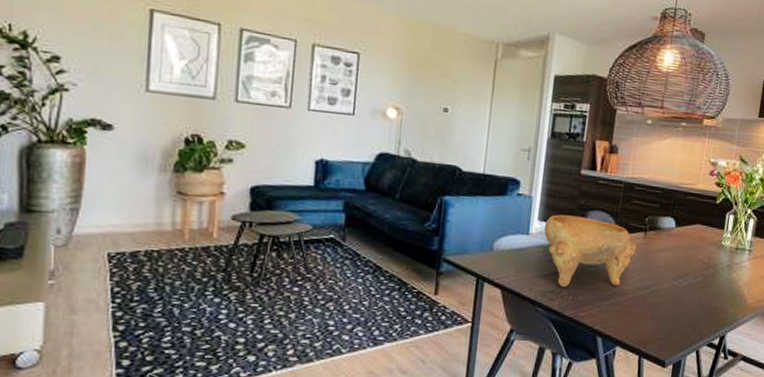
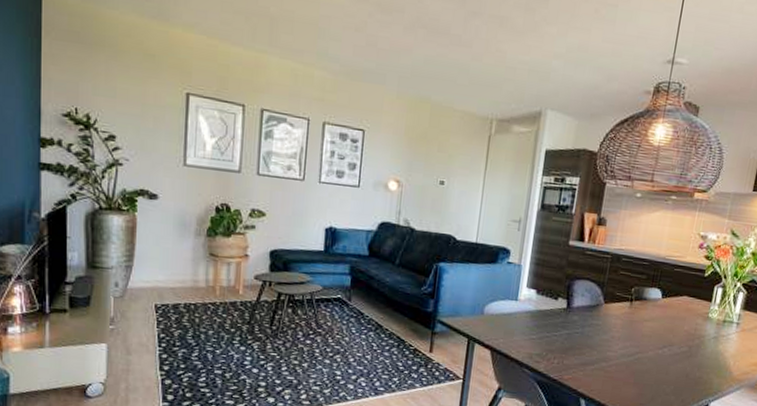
decorative bowl: present [544,214,637,287] -> none [532,282,623,352]

